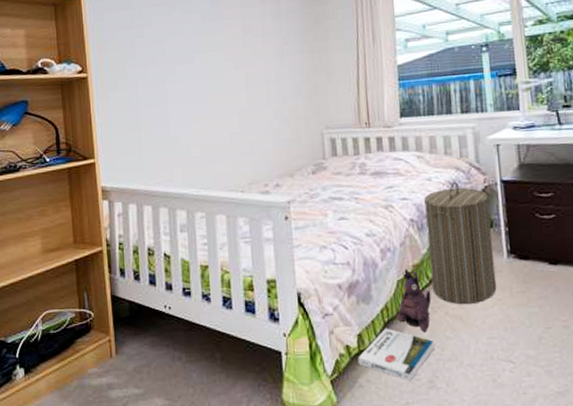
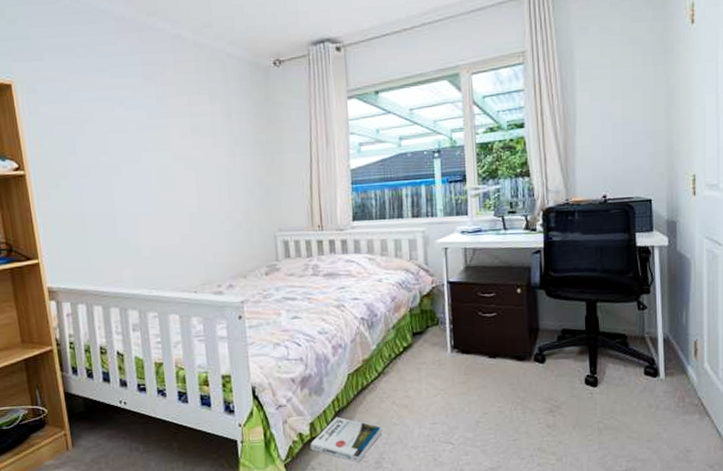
plush toy: present [395,269,432,333] -> none [346,363,380,420]
laundry hamper: present [423,181,497,305] -> none [374,282,440,395]

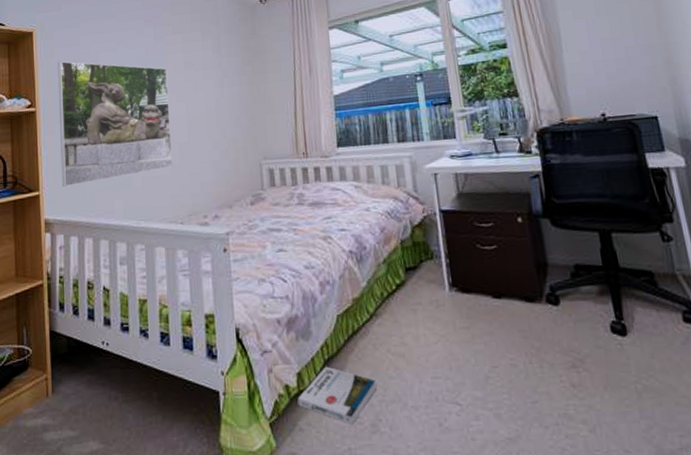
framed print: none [45,119,184,256] -> present [57,61,174,187]

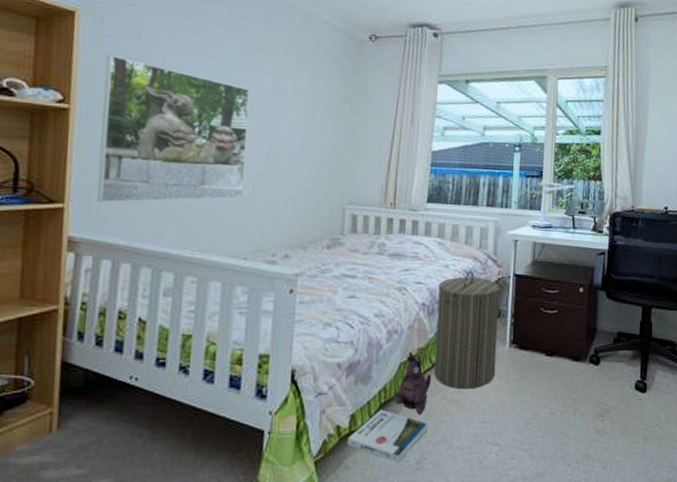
plush toy: none [336,303,373,372] -> present [393,352,432,415]
laundry hamper: none [362,211,440,342] -> present [433,270,500,390]

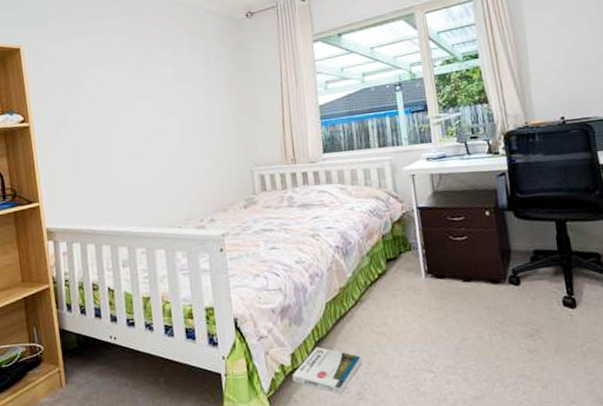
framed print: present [97,54,251,203] -> none [47,76,169,198]
plush toy: present [393,352,432,415] -> none [325,291,358,349]
laundry hamper: present [433,270,500,390] -> none [347,209,417,322]

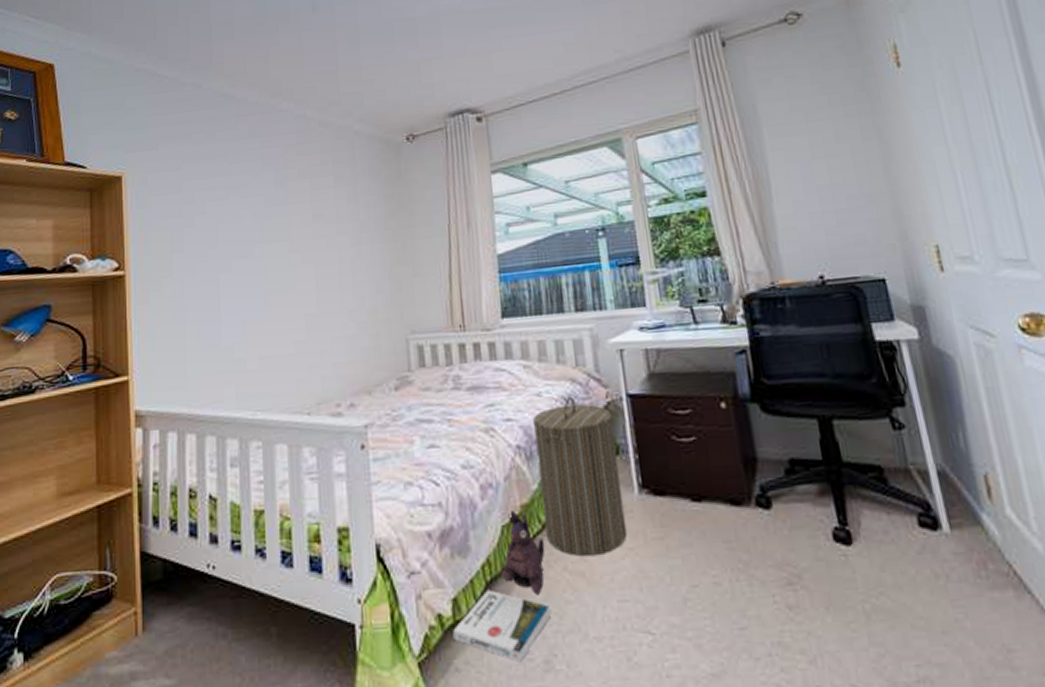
plush toy: none [325,291,358,349] -> present [500,510,545,595]
laundry hamper: none [347,209,417,322] -> present [532,396,627,557]

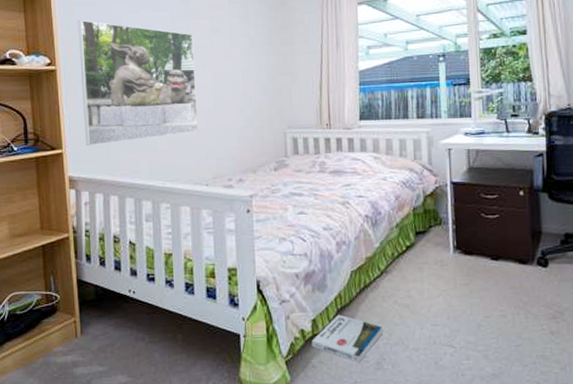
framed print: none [153,212,299,370] -> present [77,19,199,147]
plush toy: present [500,510,545,595] -> none [348,261,382,319]
laundry hamper: present [532,396,627,557] -> none [378,181,443,295]

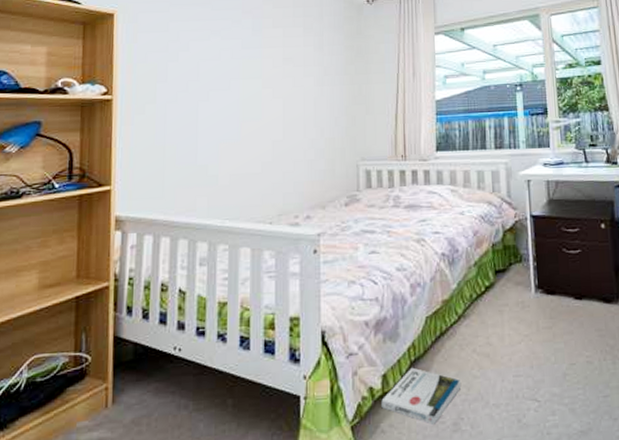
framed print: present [77,19,199,147] -> none [138,47,265,182]

